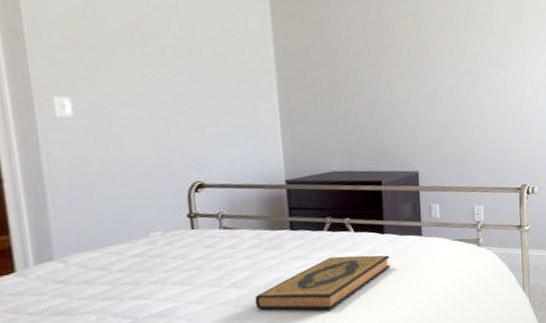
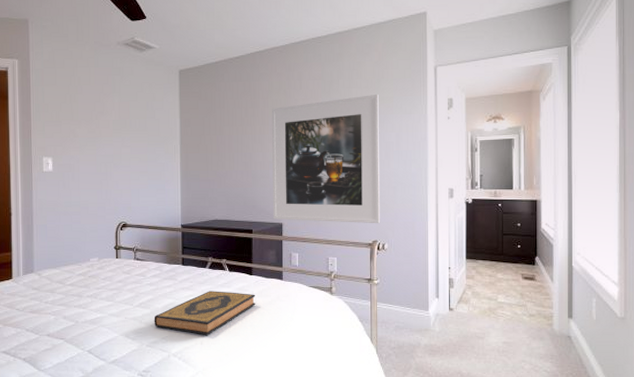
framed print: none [398,23,530,168] -> present [272,94,381,224]

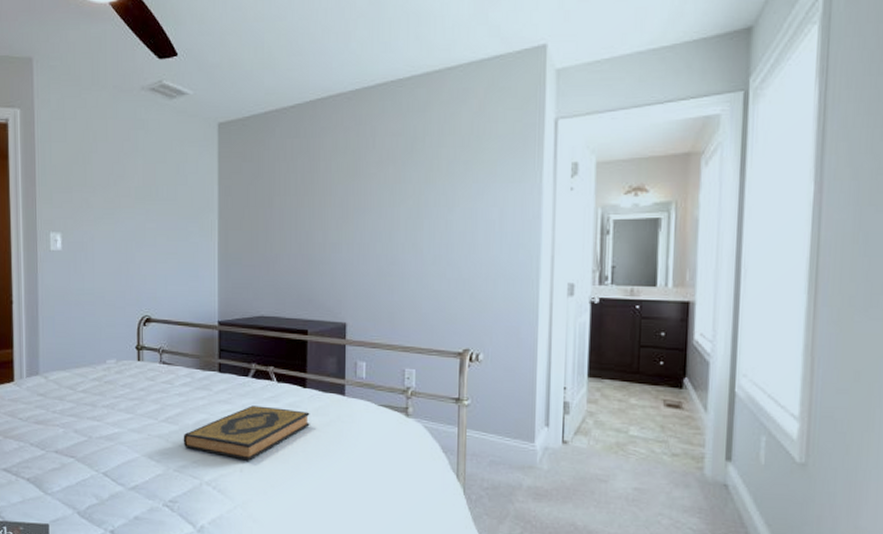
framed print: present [272,94,381,224] -> none [335,155,477,328]

